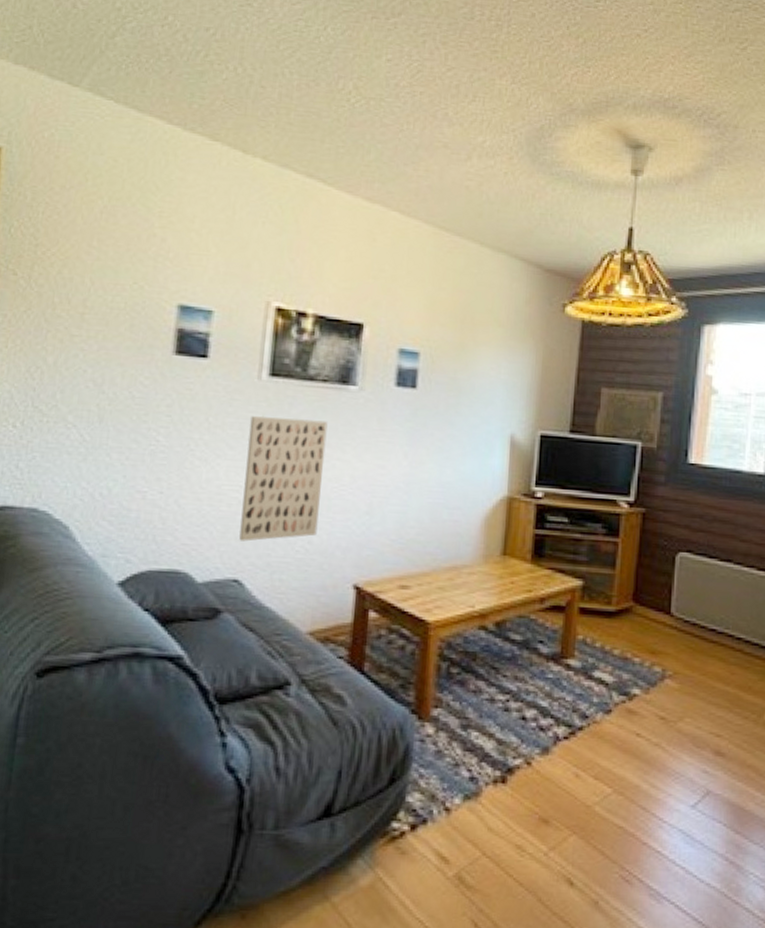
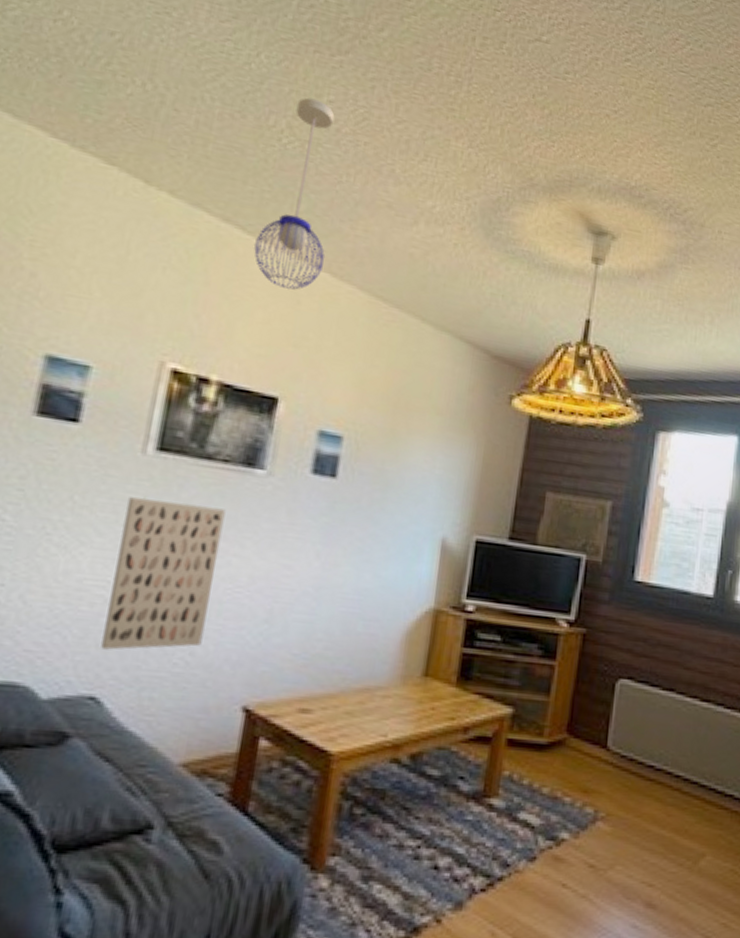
pendant light: none [334,59,393,230] -> present [254,97,335,290]

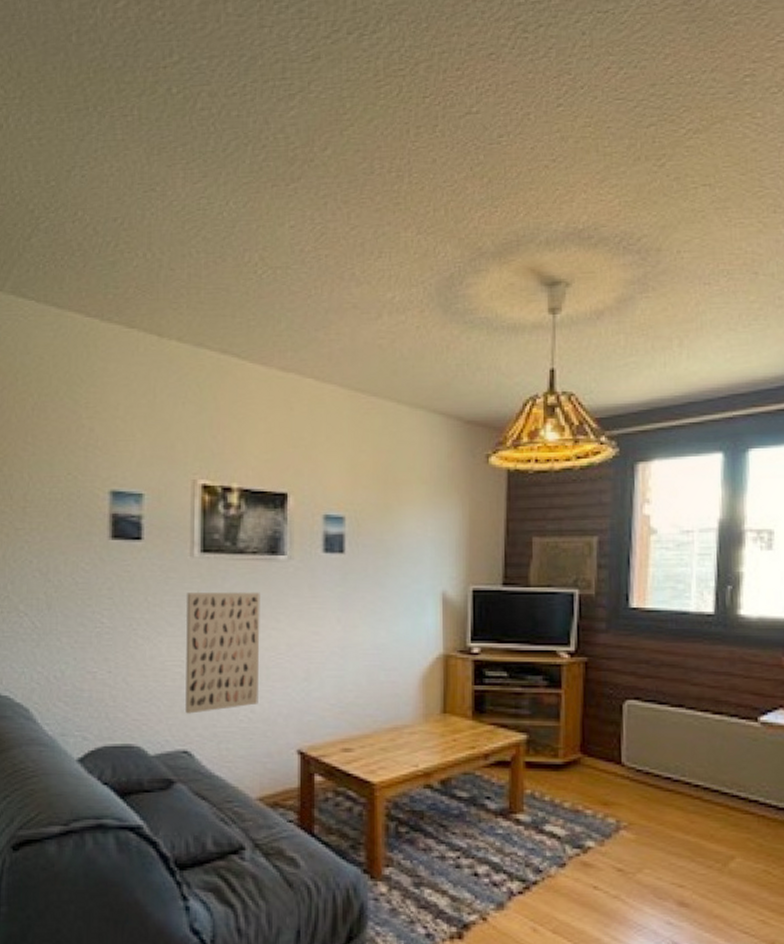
pendant light: present [254,97,335,290] -> none [250,228,306,399]

